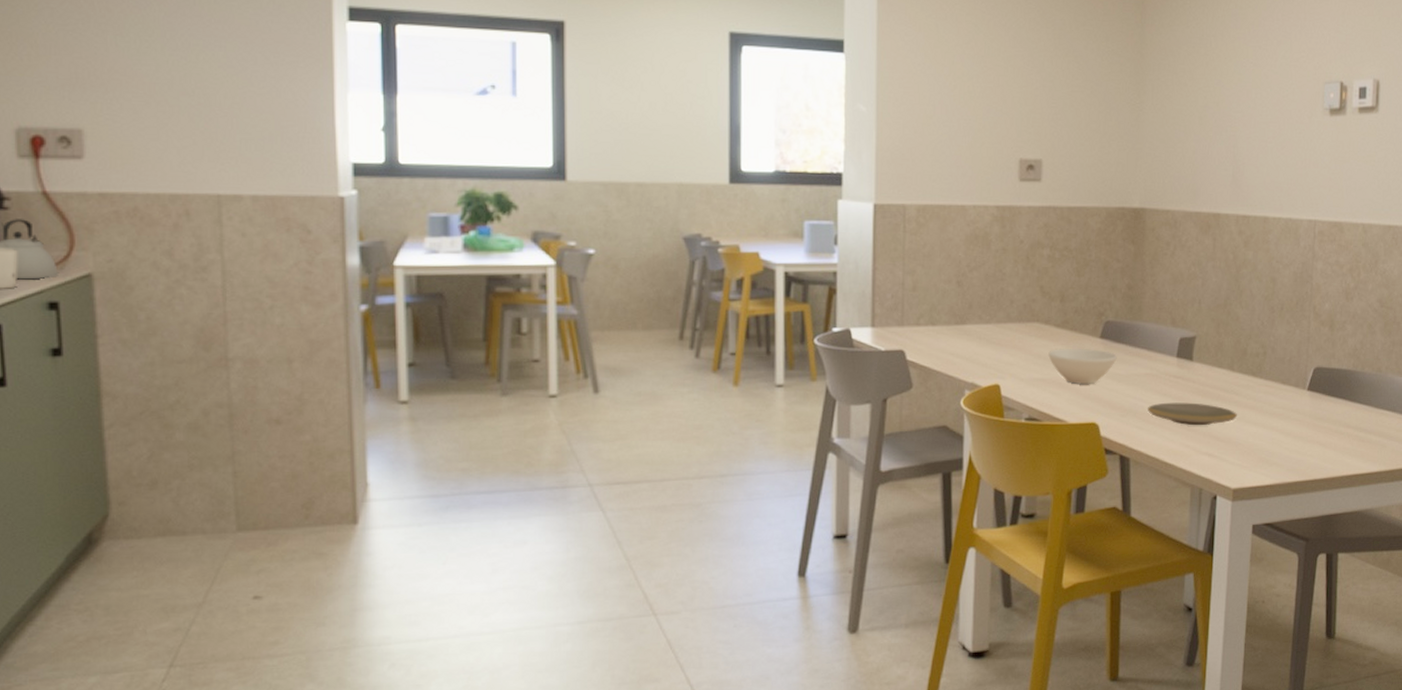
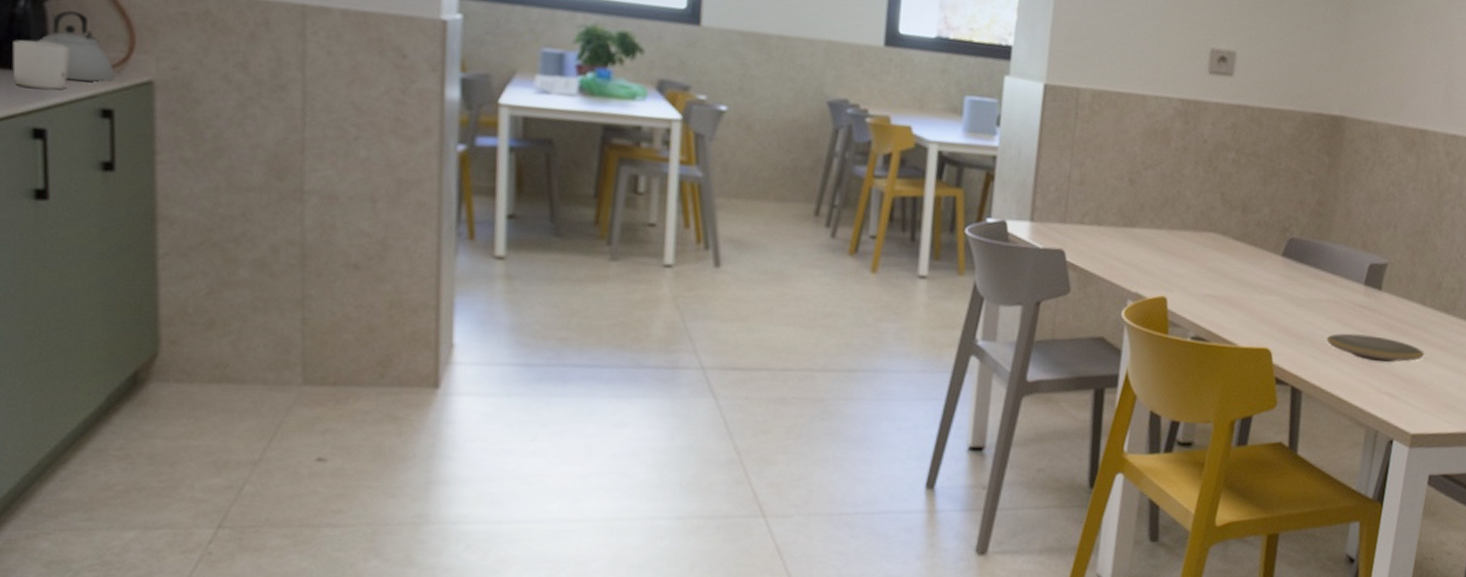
bowl: present [1048,348,1117,384] -> none [1223,264,1299,306]

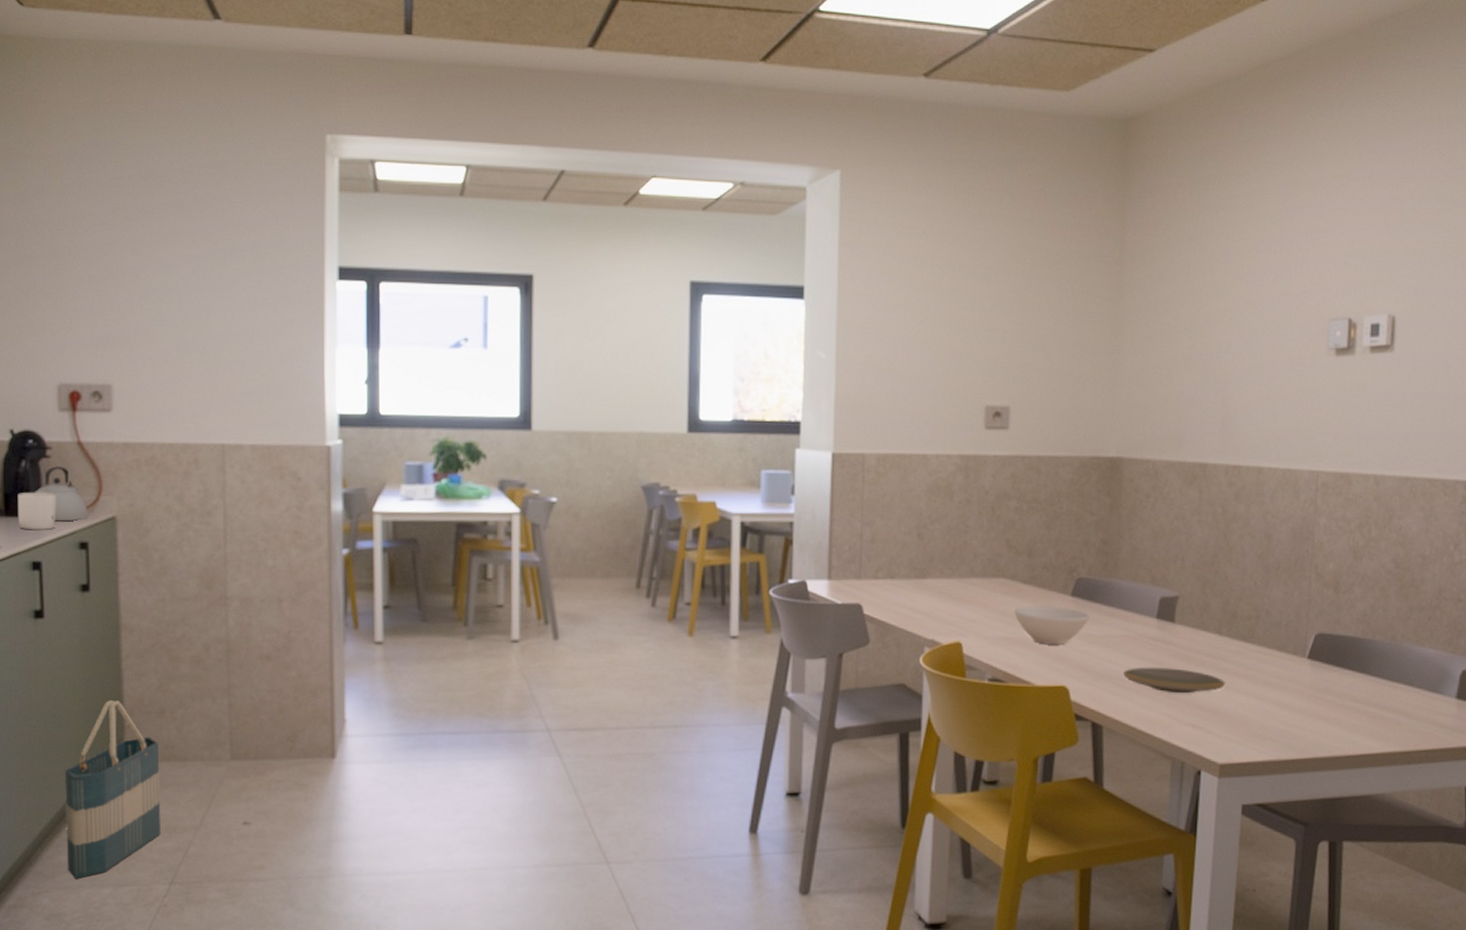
tote bag: none [74,305,208,520] -> present [64,699,161,879]
bowl: none [1223,264,1299,306] -> present [1014,606,1090,645]

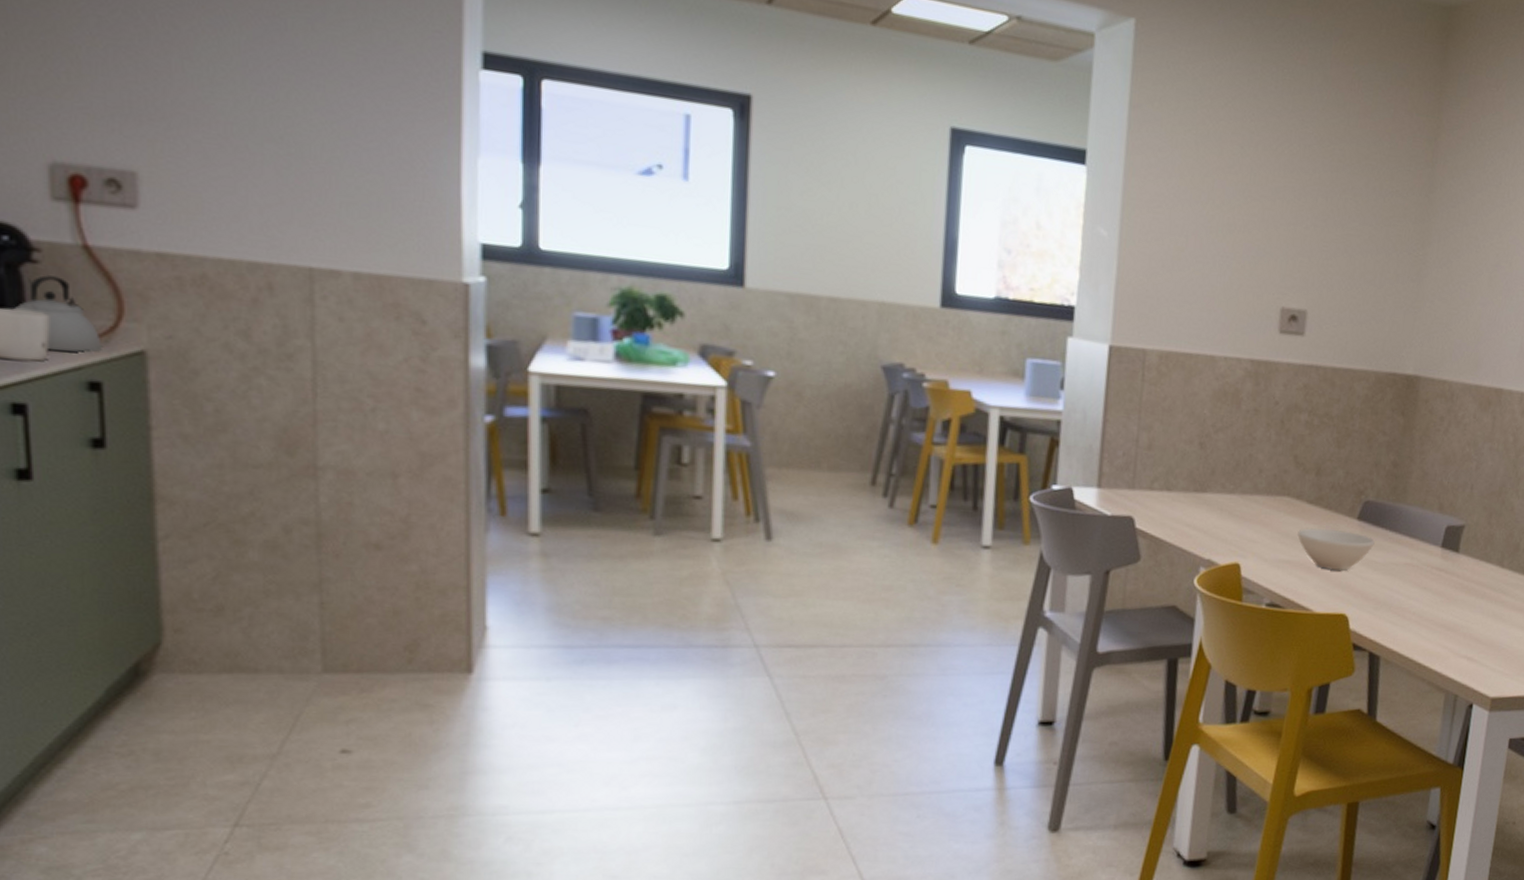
tote bag: present [64,699,161,879] -> none [68,591,219,822]
plate: present [1123,667,1225,694] -> none [1404,597,1503,626]

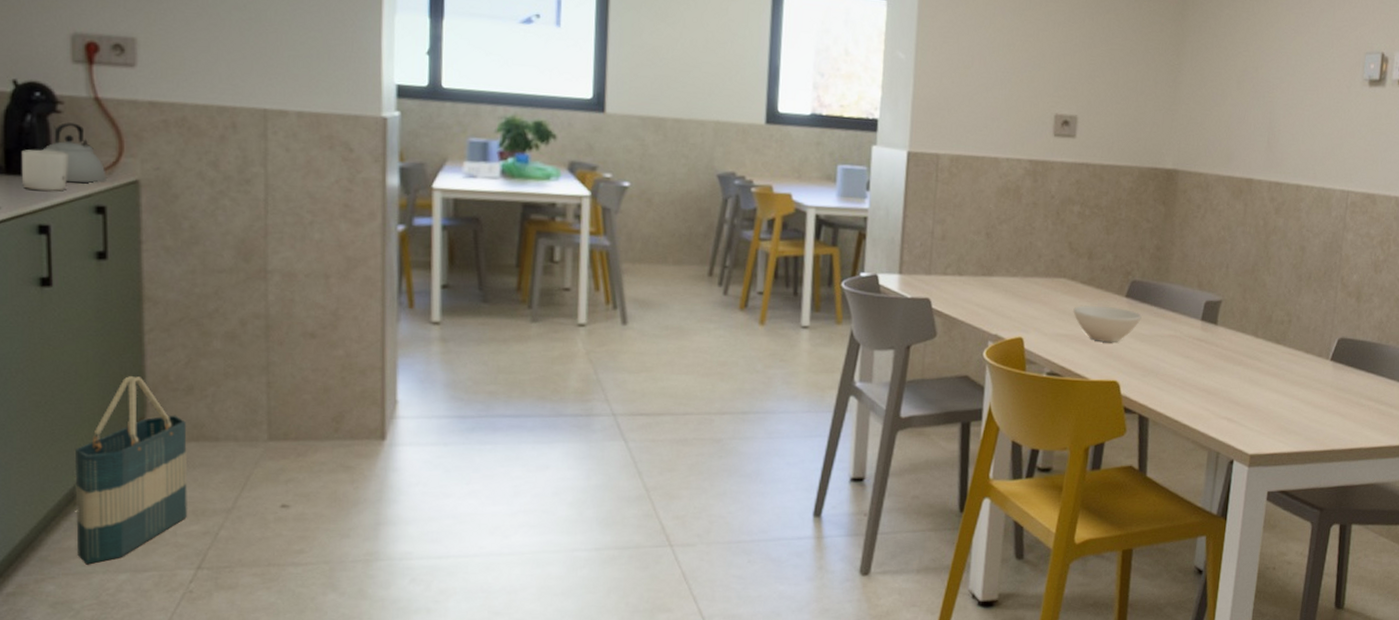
tote bag: none [68,591,219,822] -> present [74,375,187,565]

